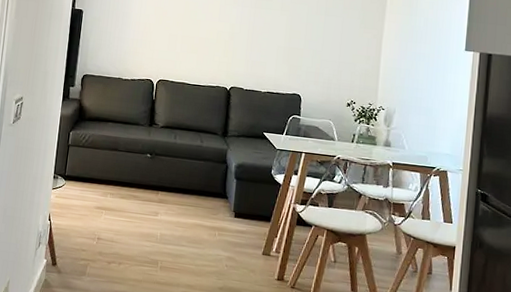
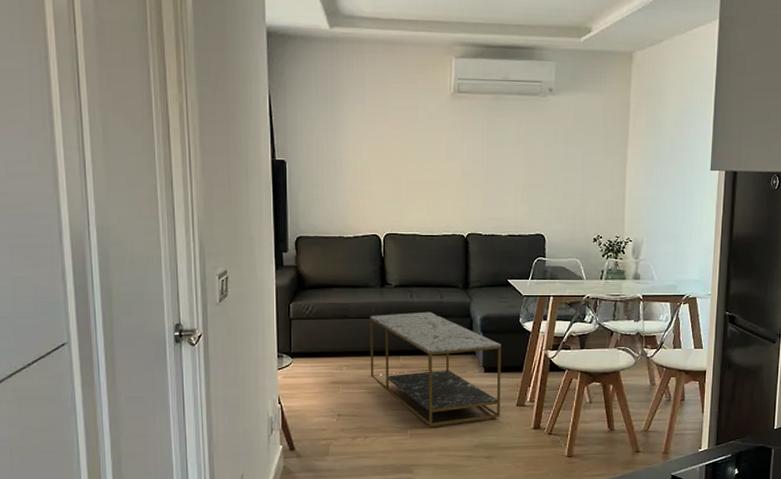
coffee table: none [131,150,253,264] -> present [370,312,502,426]

